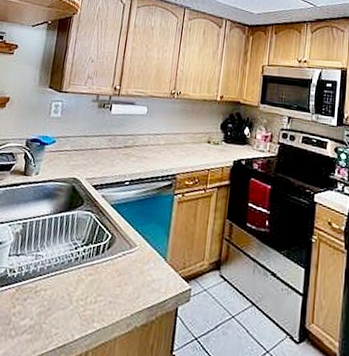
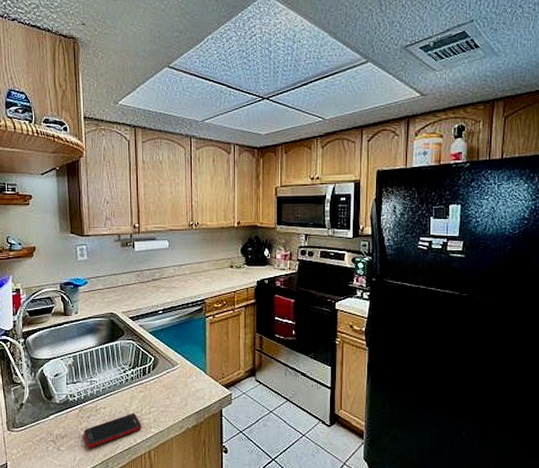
cell phone: none [14,300,84,340] -> present [84,413,142,448]

